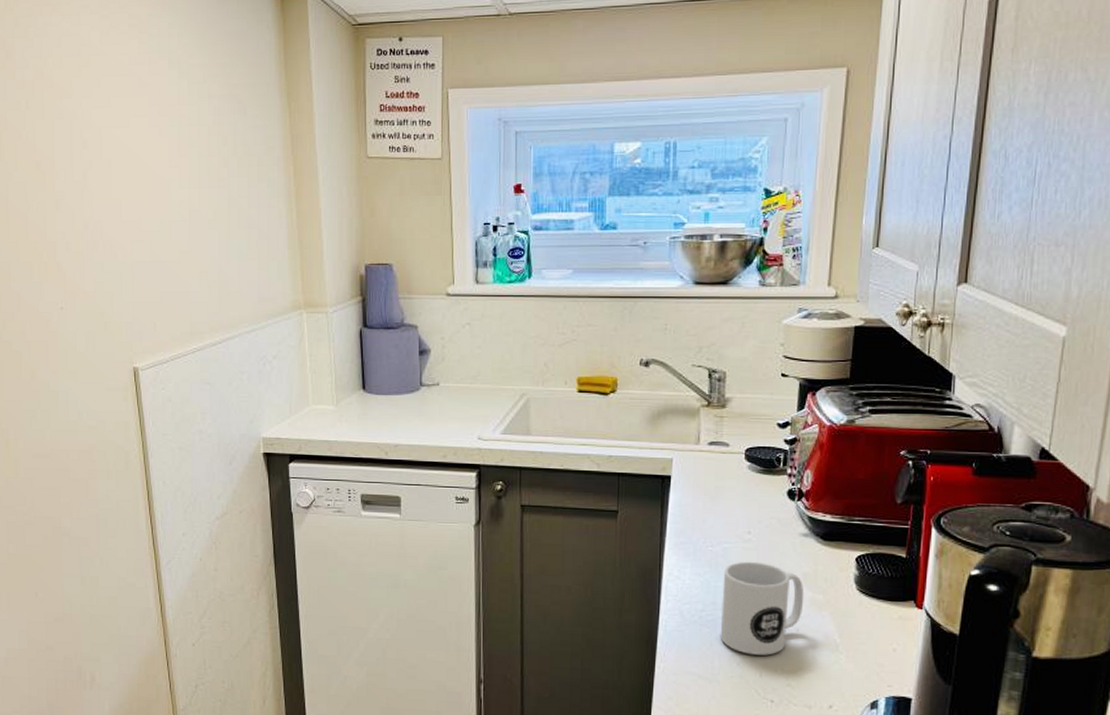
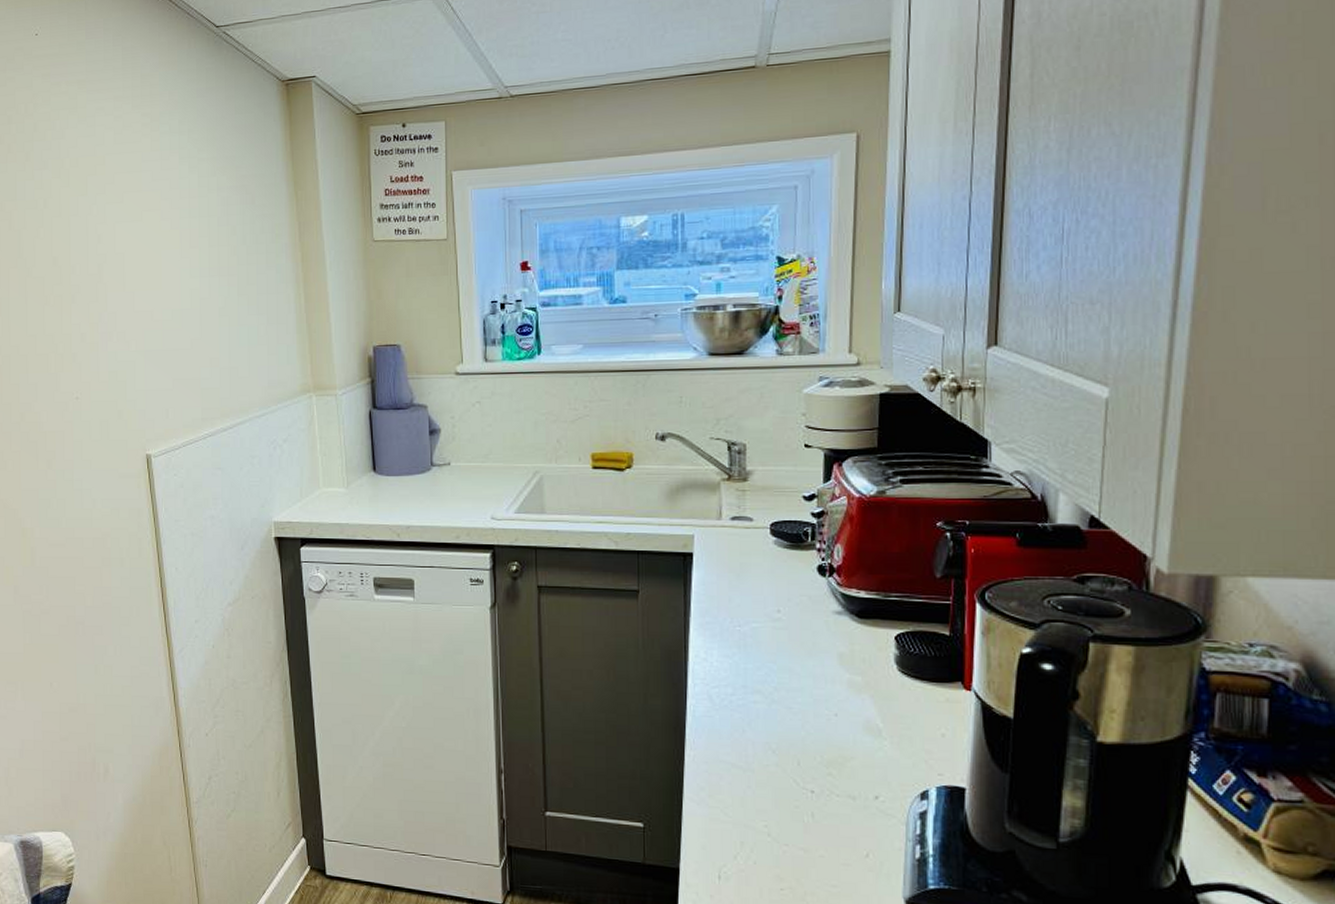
mug: present [720,561,804,655] -> none [752,641,842,742]

